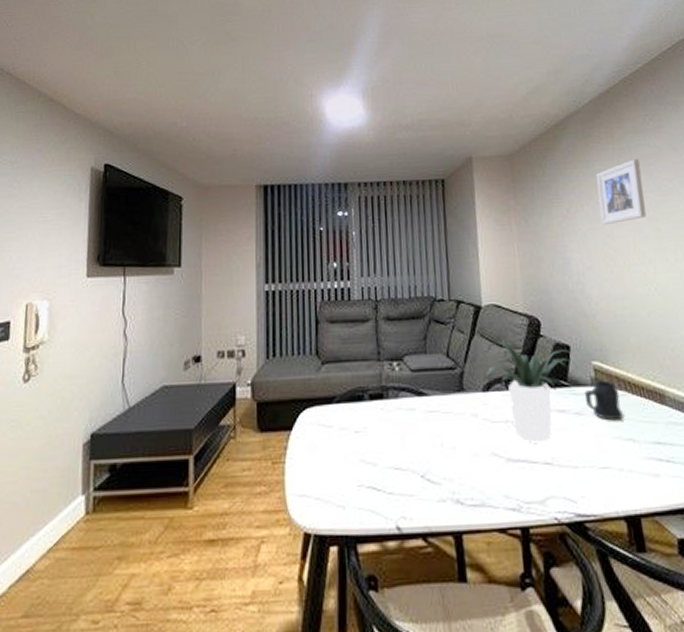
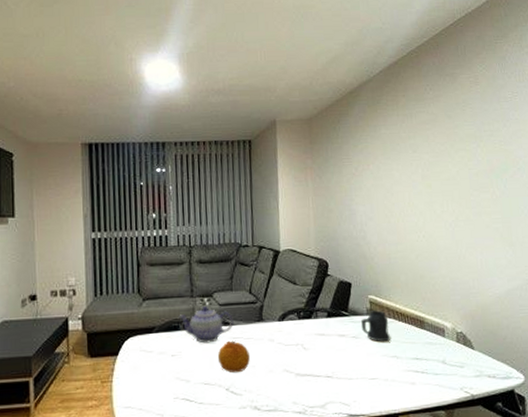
teapot: none [363,372,429,418] -> present [179,306,234,344]
fruit: none [410,414,449,456] -> present [217,340,250,373]
potted plant: present [483,342,577,443] -> none [279,280,356,361]
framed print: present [596,159,646,226] -> none [381,125,421,182]

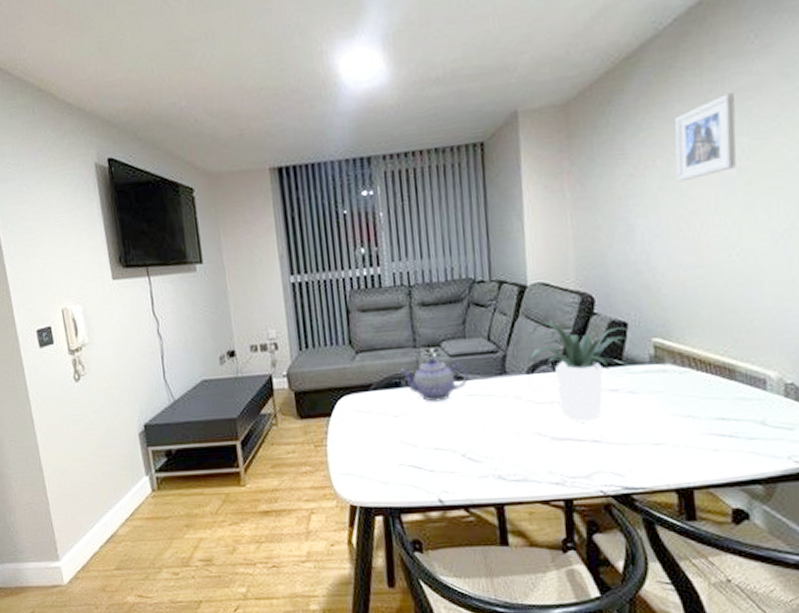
fruit: present [217,340,250,373] -> none [449,398,491,437]
potted plant: none [279,280,356,361] -> present [527,322,635,422]
mug: present [361,310,391,342] -> none [642,357,685,398]
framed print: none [381,125,421,182] -> present [674,93,736,183]

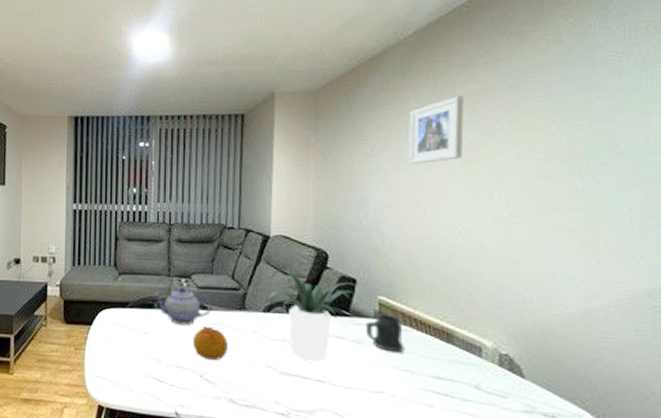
fruit: none [449,398,491,437] -> present [192,326,228,361]
mug: none [642,357,685,398] -> present [366,314,405,353]

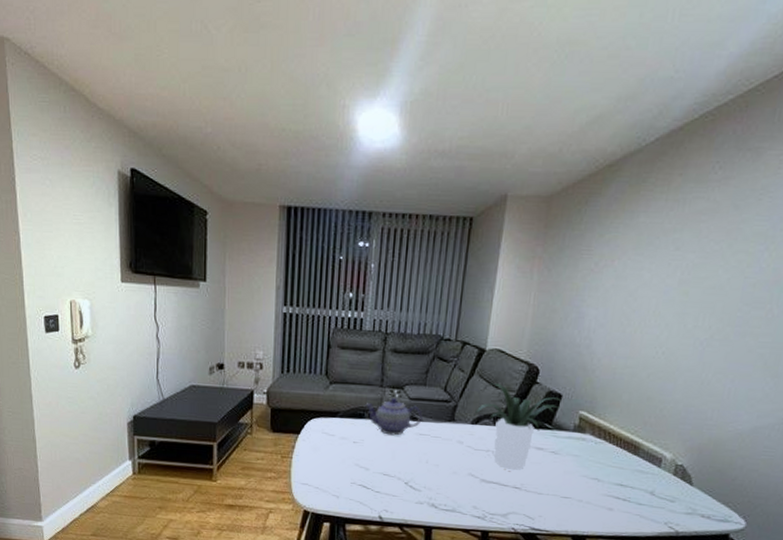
fruit: present [192,326,228,361] -> none [400,436,435,469]
mug: present [366,314,405,353] -> none [564,427,597,463]
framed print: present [409,96,464,165] -> none [628,214,691,284]

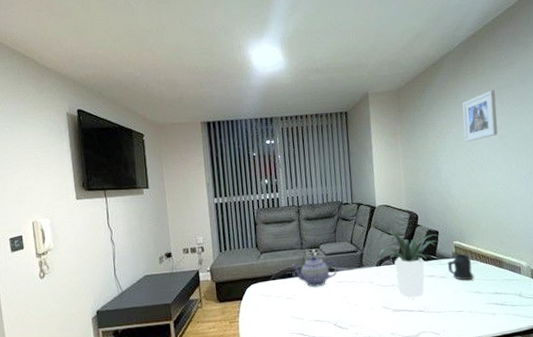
mug: none [564,427,597,463] -> present [448,253,474,281]
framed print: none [628,214,691,284] -> present [462,90,498,143]

